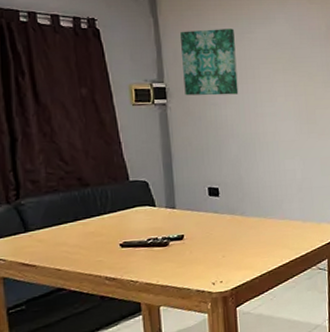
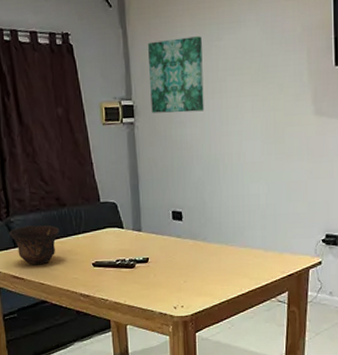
bowl: none [17,206,82,250] -> present [8,225,60,265]

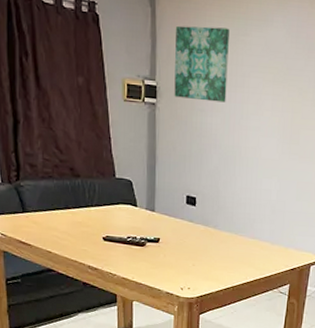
bowl: present [8,225,60,265] -> none [17,192,72,233]

